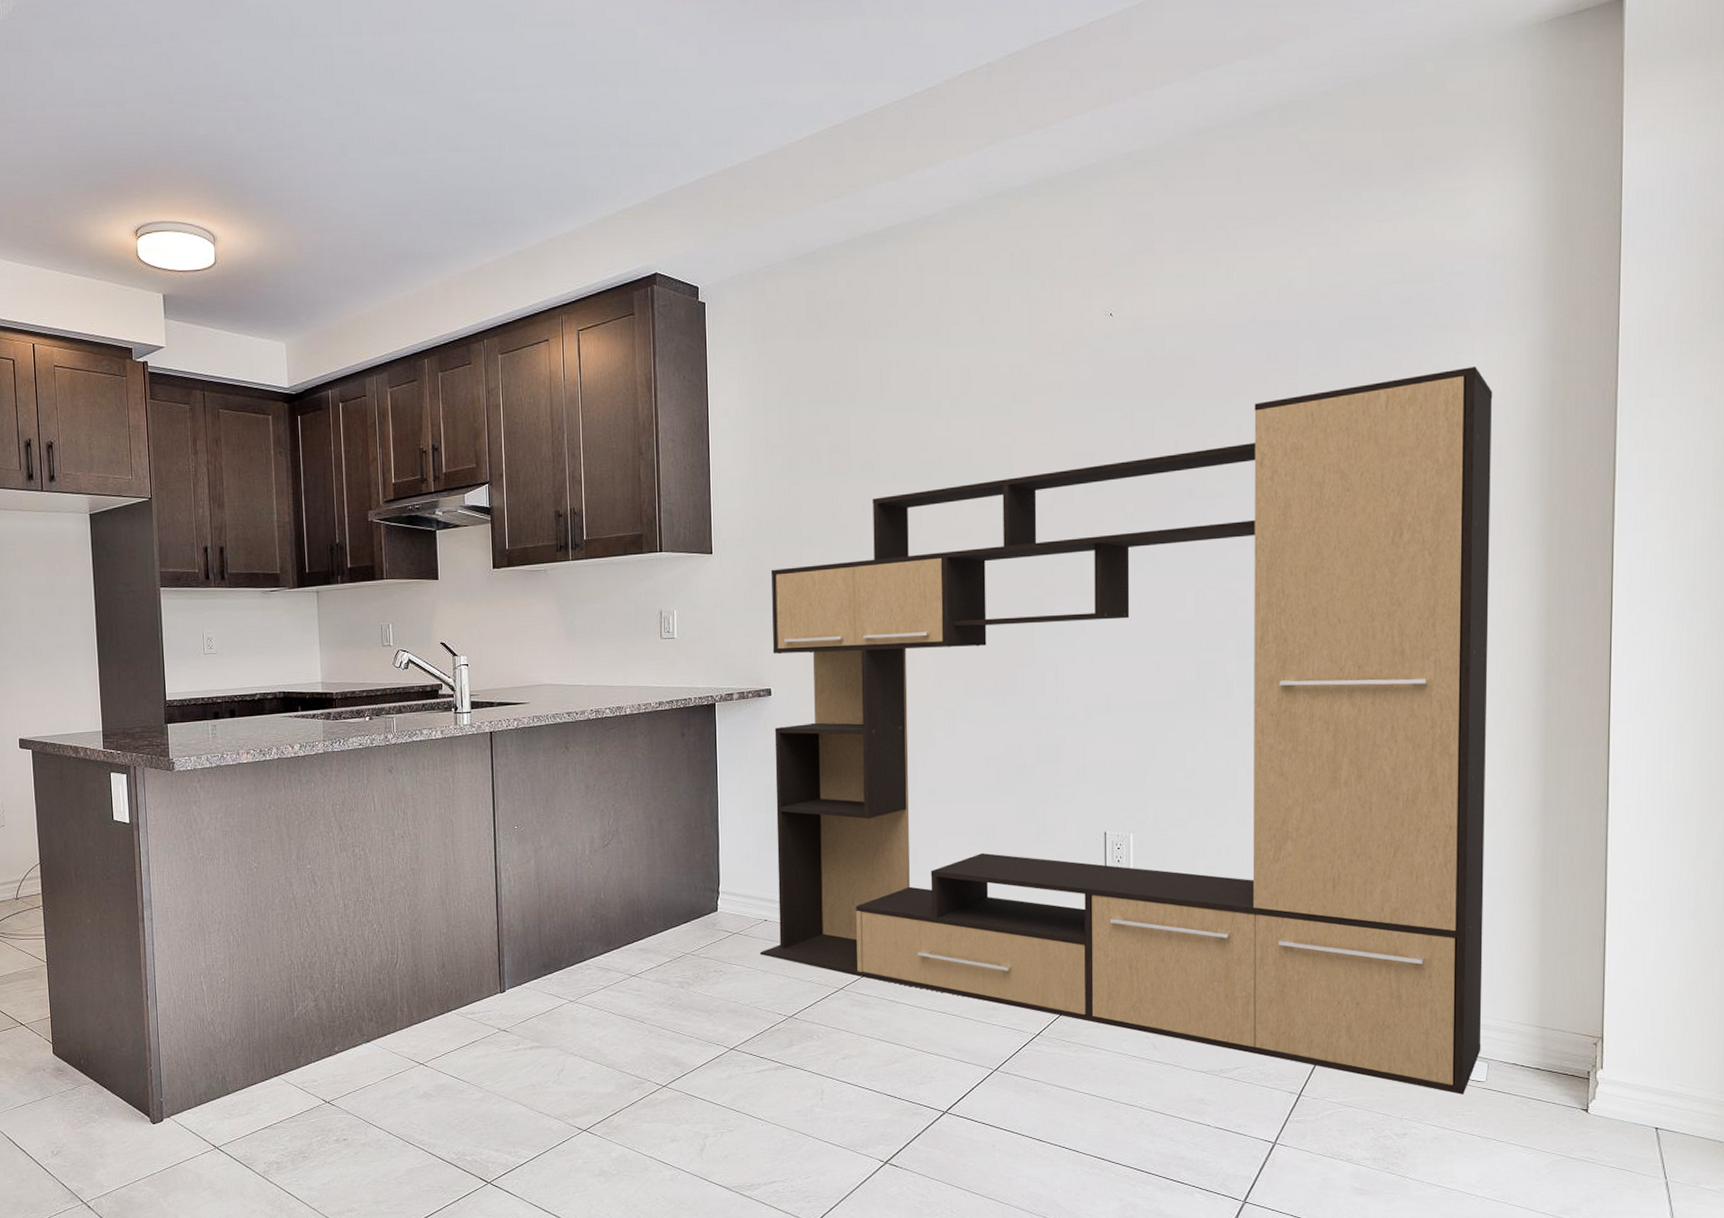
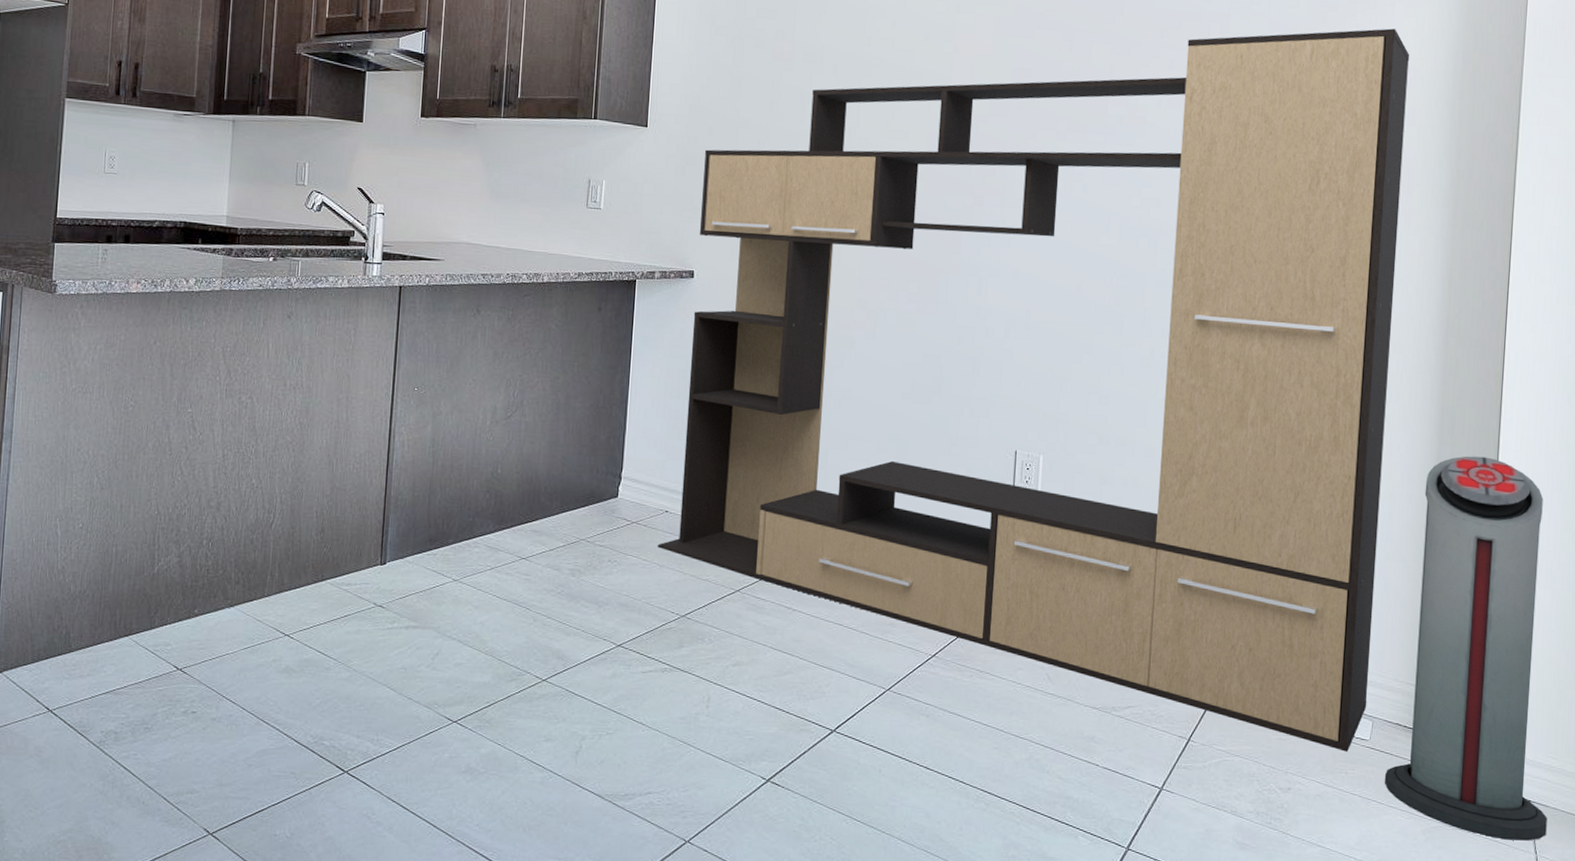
air purifier: none [1503,794,1676,1167] -> present [1384,456,1547,841]

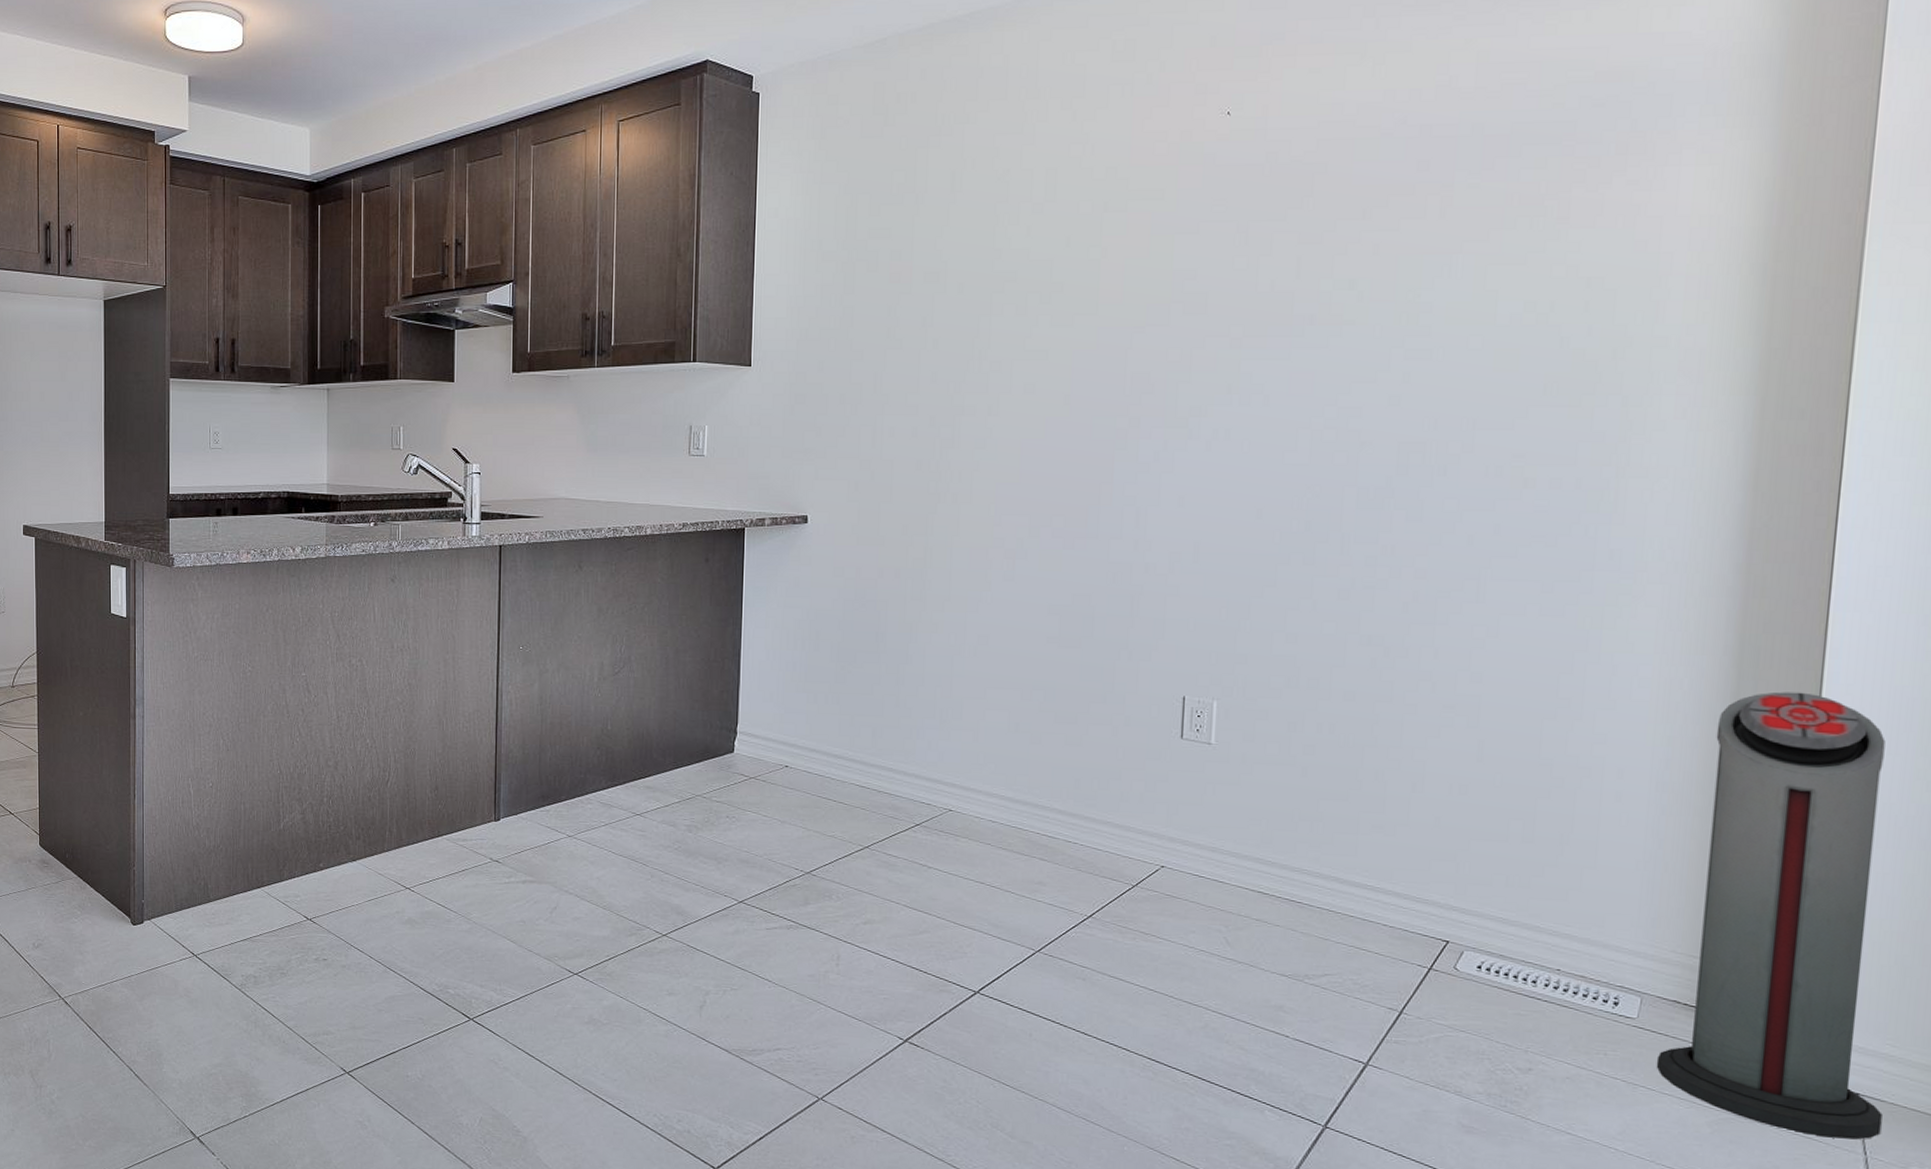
media console: present [657,28,1410,752] -> none [777,182,1703,1031]

